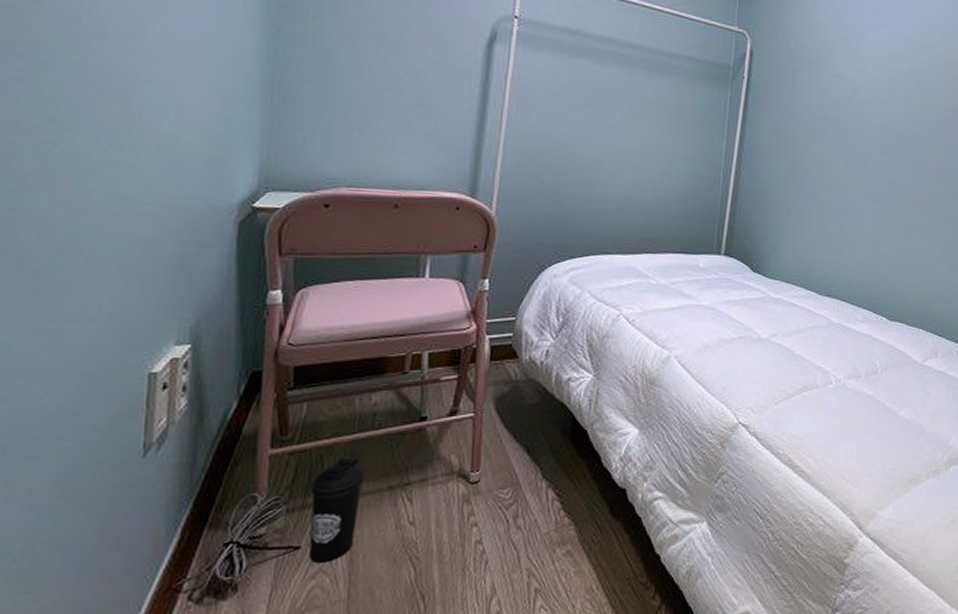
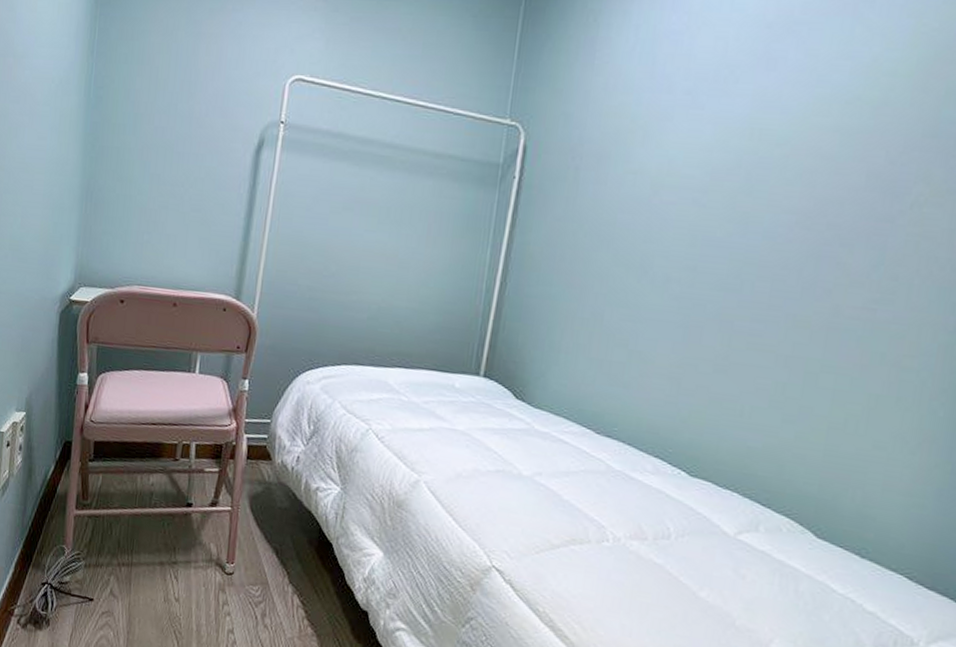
water bottle: present [309,457,364,563] -> none [99,527,142,619]

